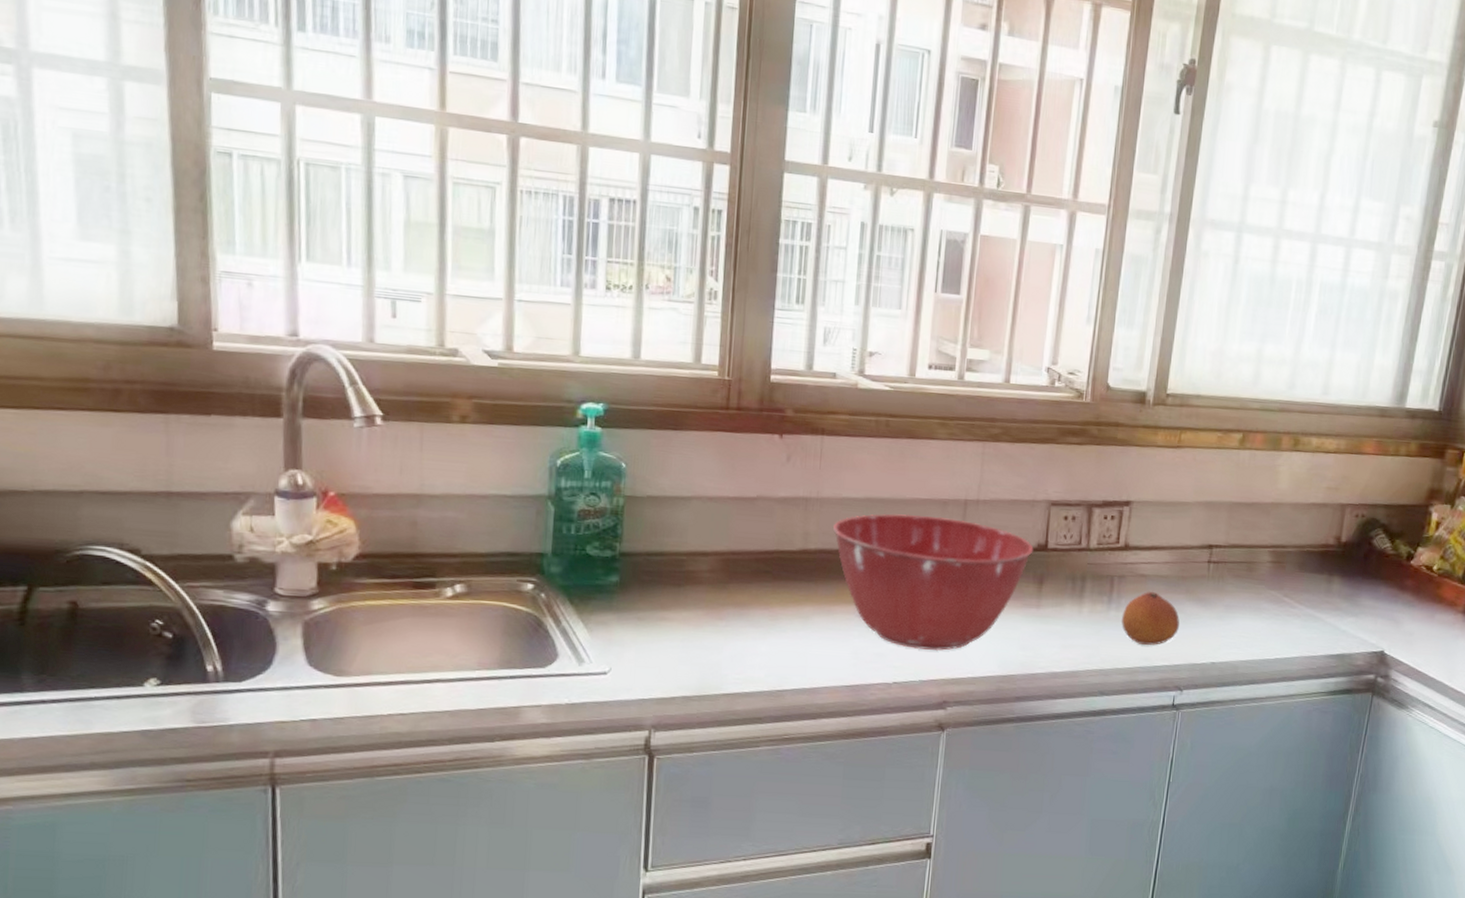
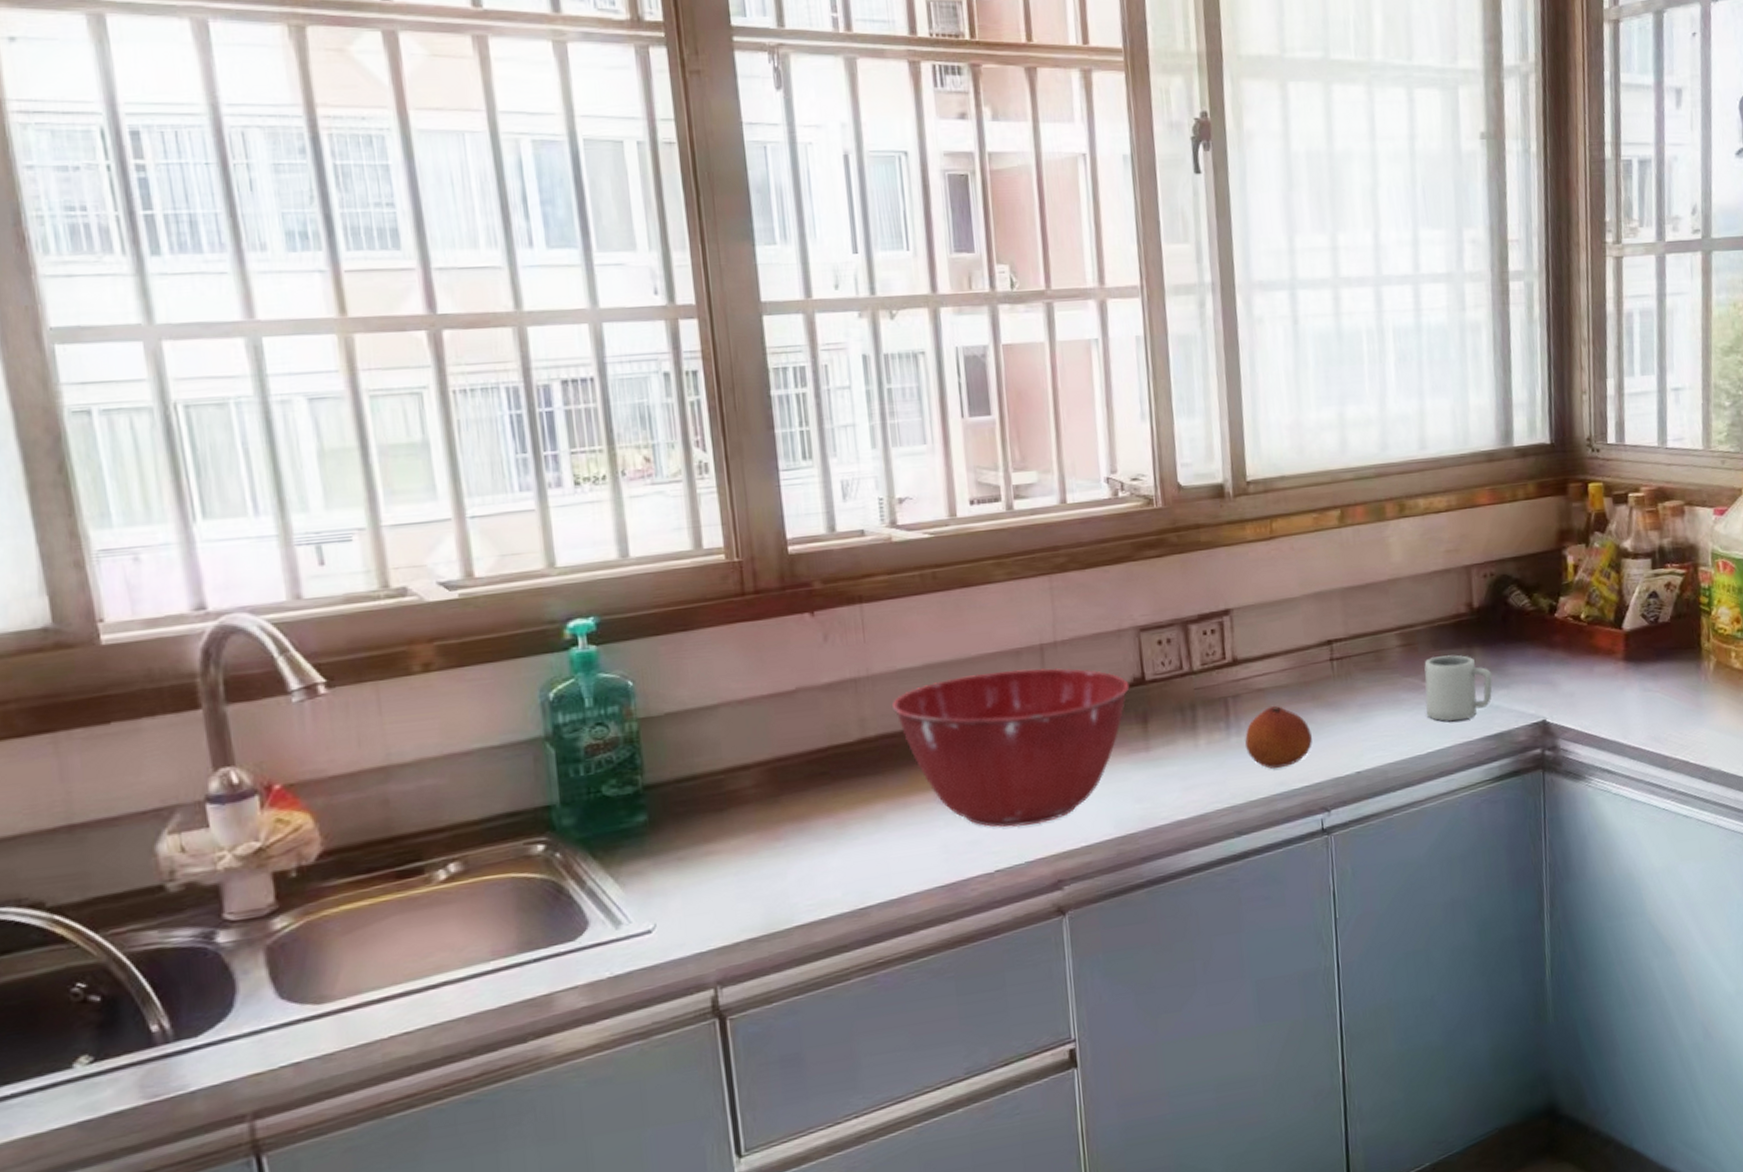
cup: none [1281,577,1346,637] -> present [1424,654,1493,722]

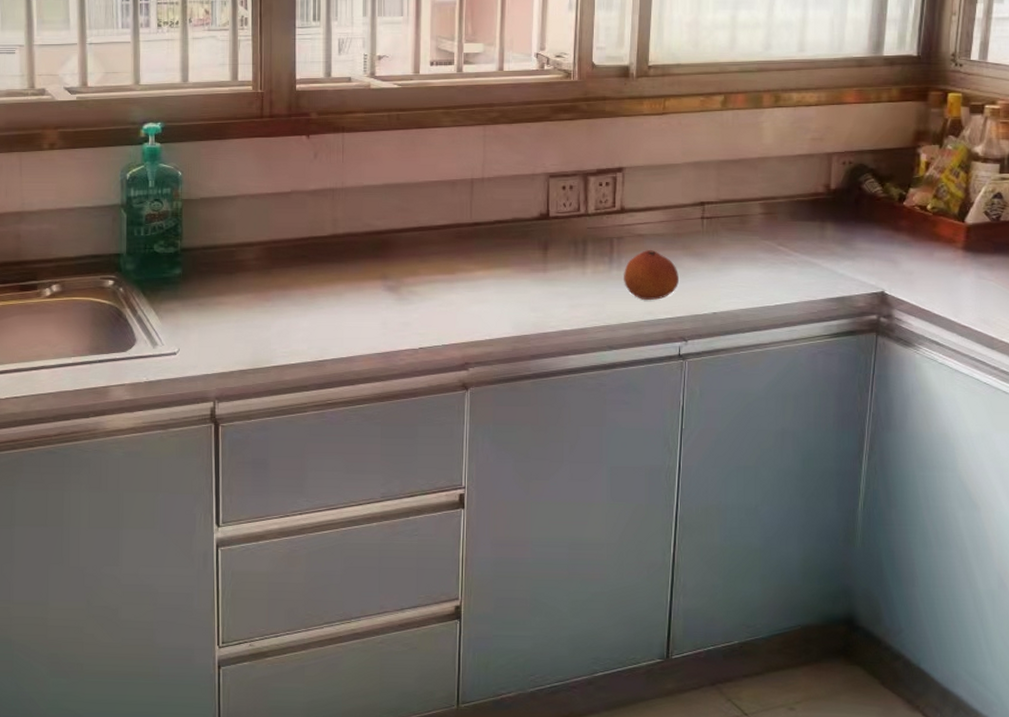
mixing bowl: present [892,667,1130,828] -> none [358,195,537,317]
cup: present [1424,654,1493,722] -> none [778,226,841,282]

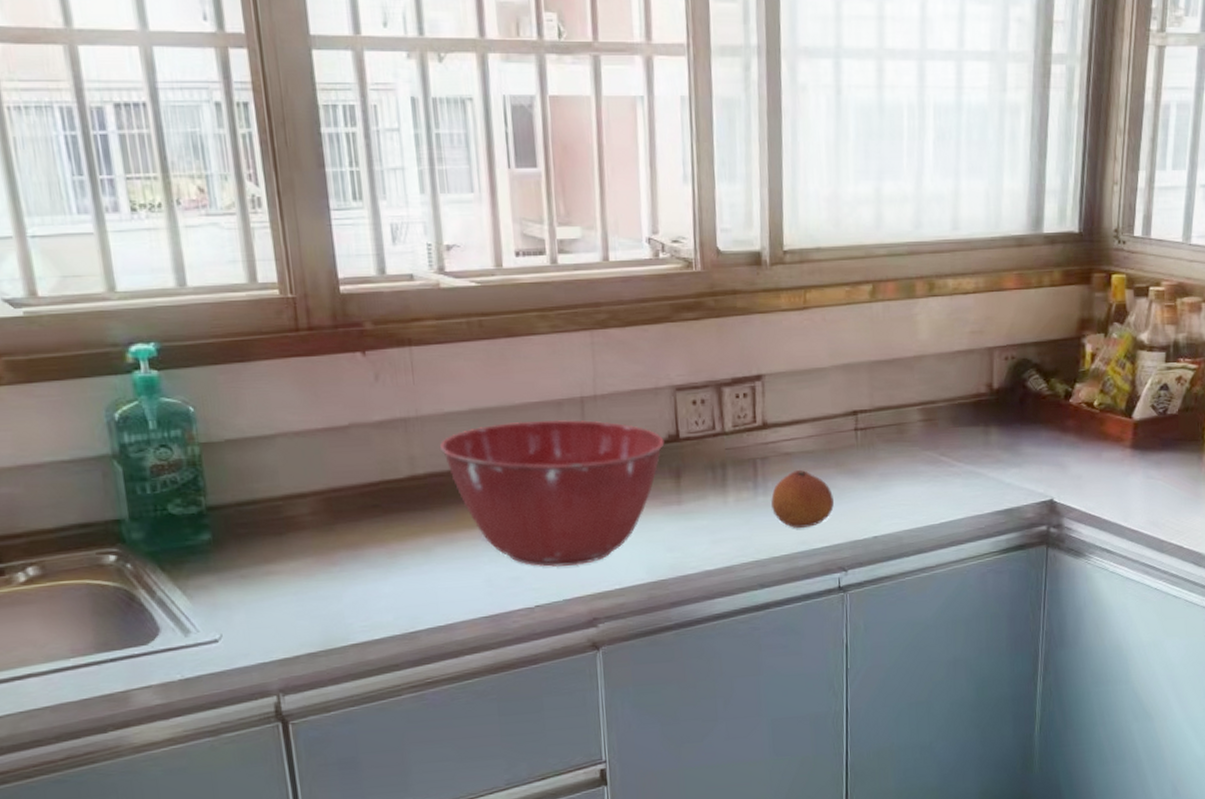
mixing bowl: none [358,195,537,317] -> present [440,419,665,567]

